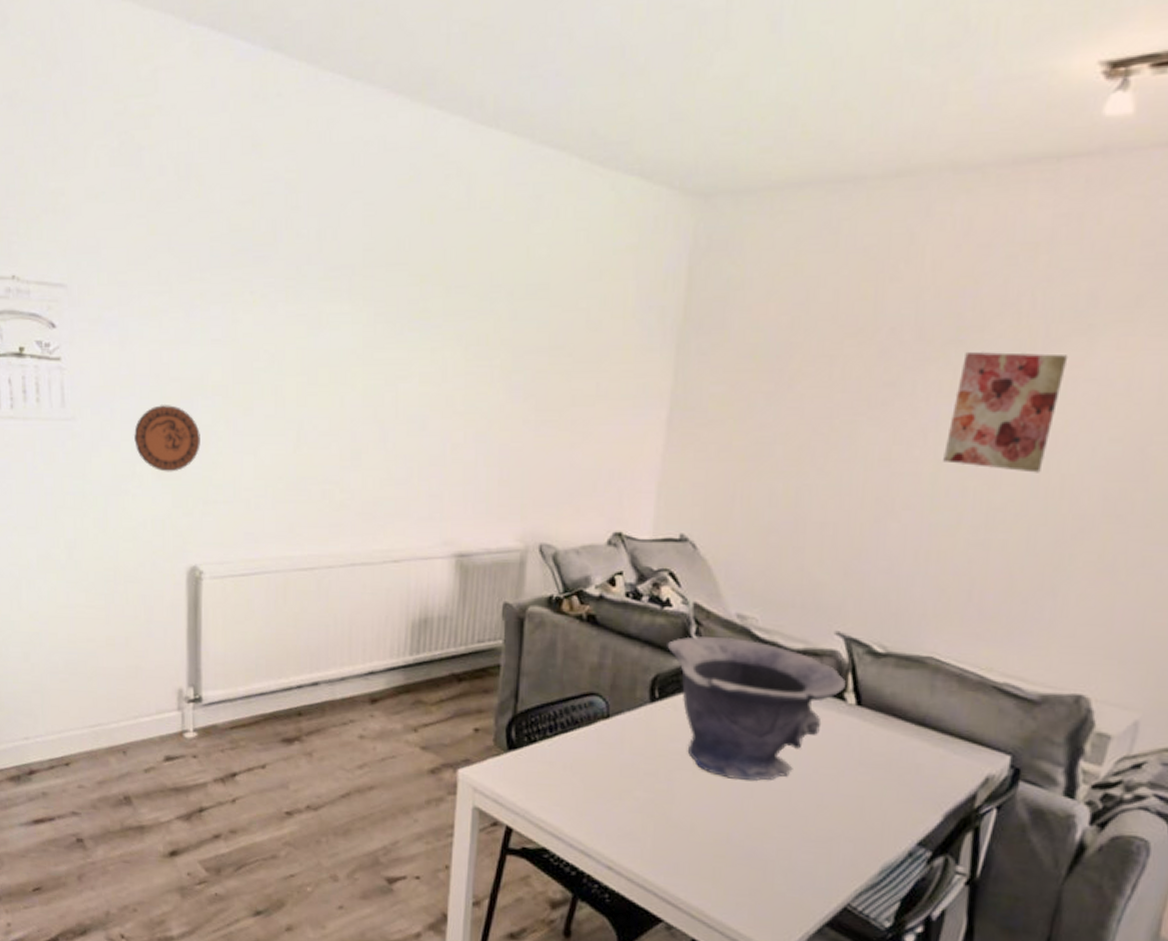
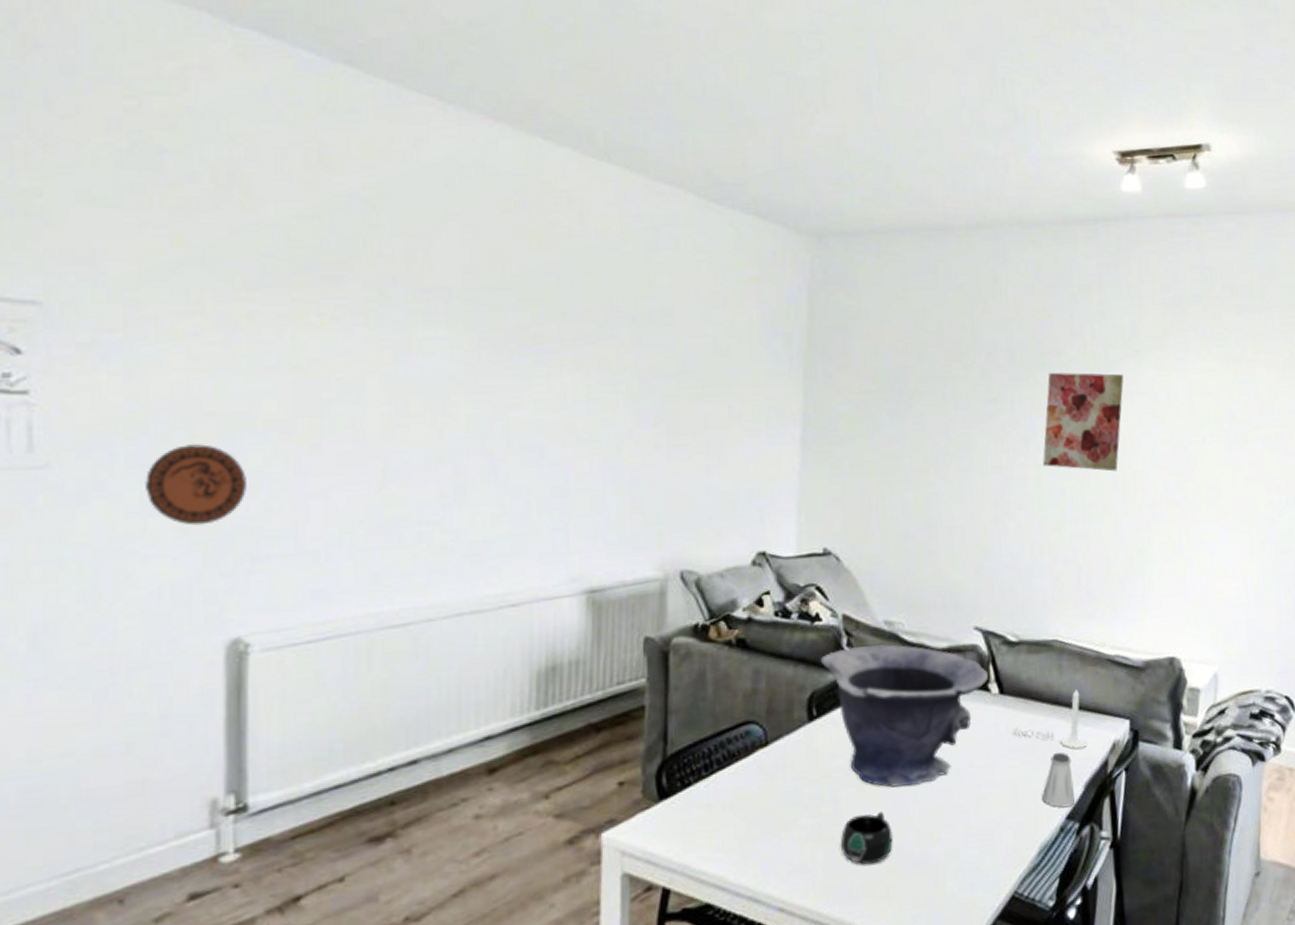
mug: none [670,798,724,847] -> present [840,812,893,865]
candle: none [866,712,954,776] -> present [1012,688,1087,749]
saltshaker: none [891,775,932,834] -> present [1042,752,1076,808]

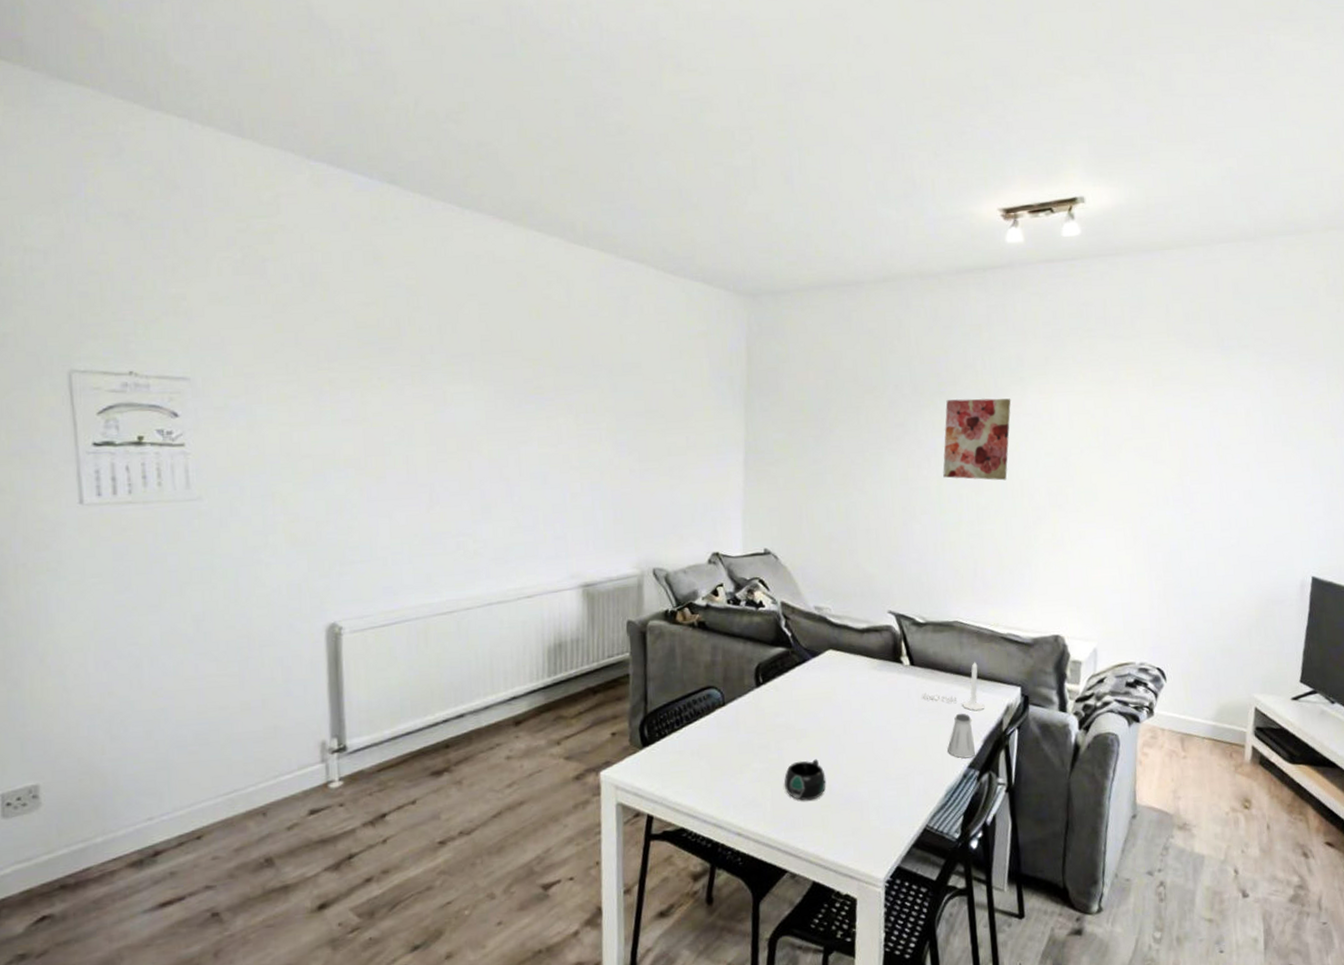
decorative plate: present [146,444,247,526] -> none [265,479,335,540]
decorative bowl: present [820,644,988,787] -> none [764,625,901,740]

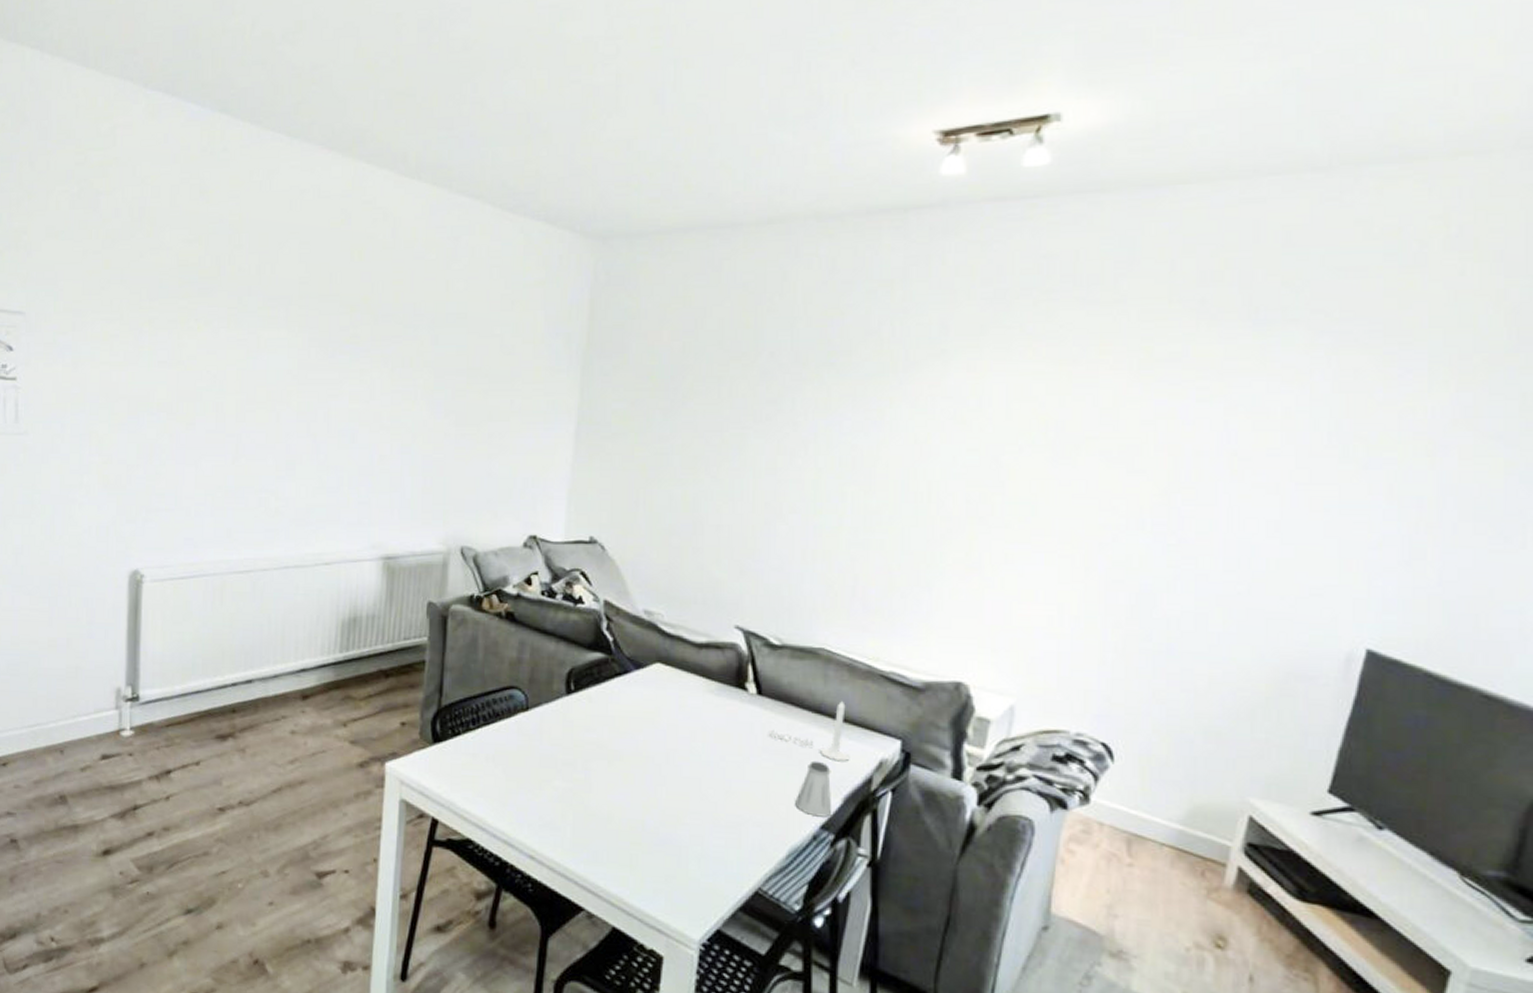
mug: present [784,759,826,801] -> none [588,786,639,834]
wall art: present [943,398,1011,481] -> none [823,373,926,480]

